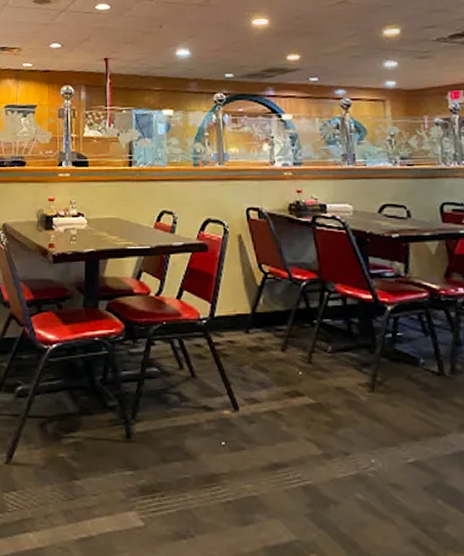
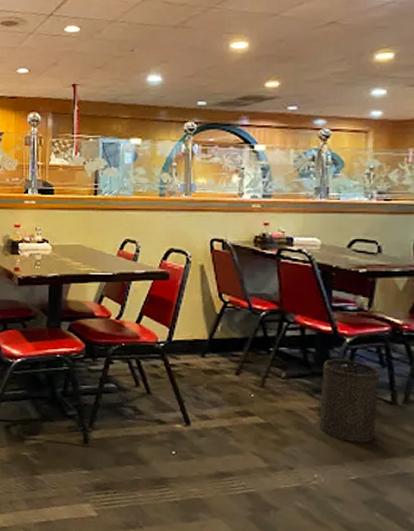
trash can: none [368,329,427,421] -> present [319,359,380,444]

